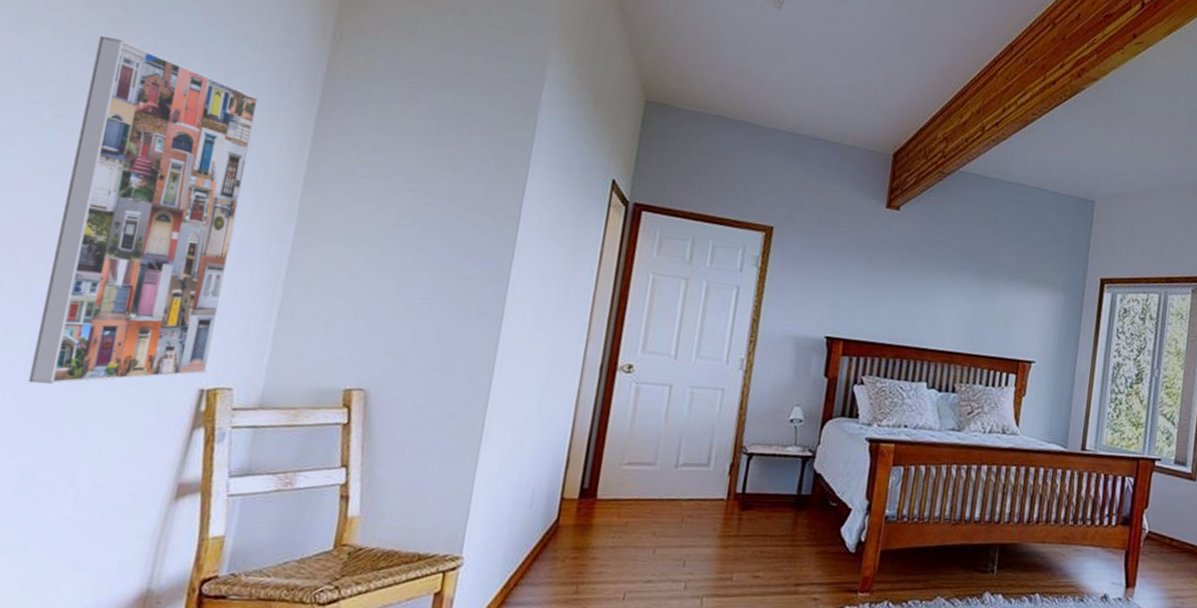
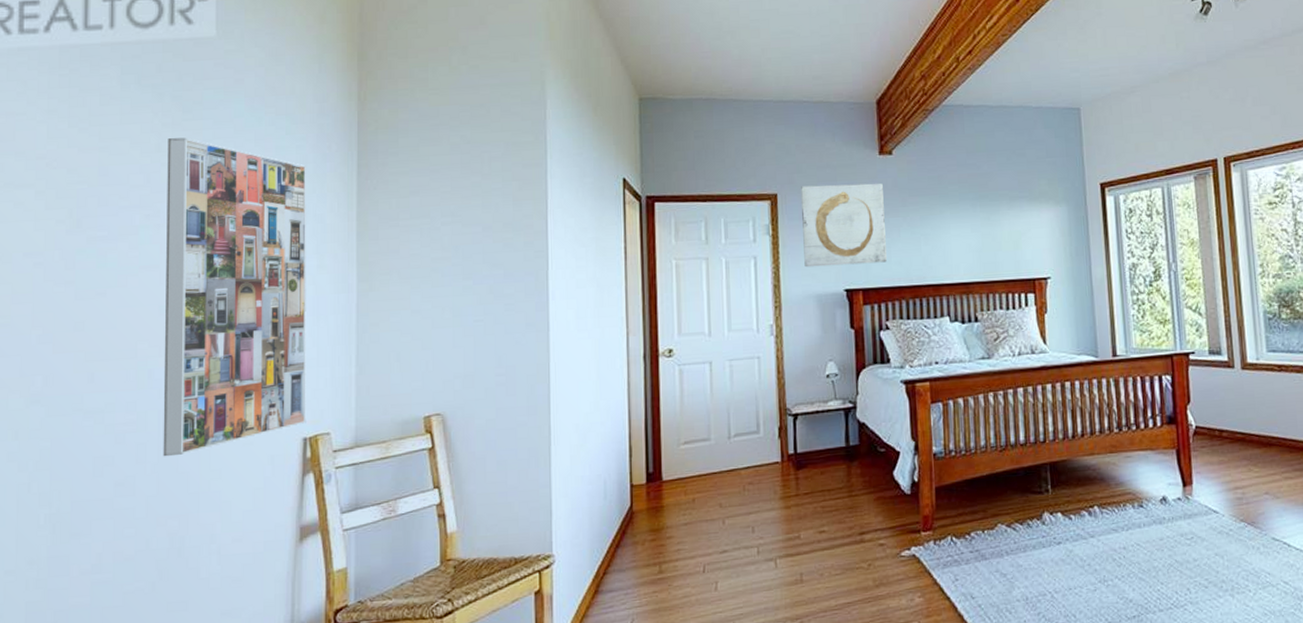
wall art: none [788,224,884,317] -> present [801,183,887,268]

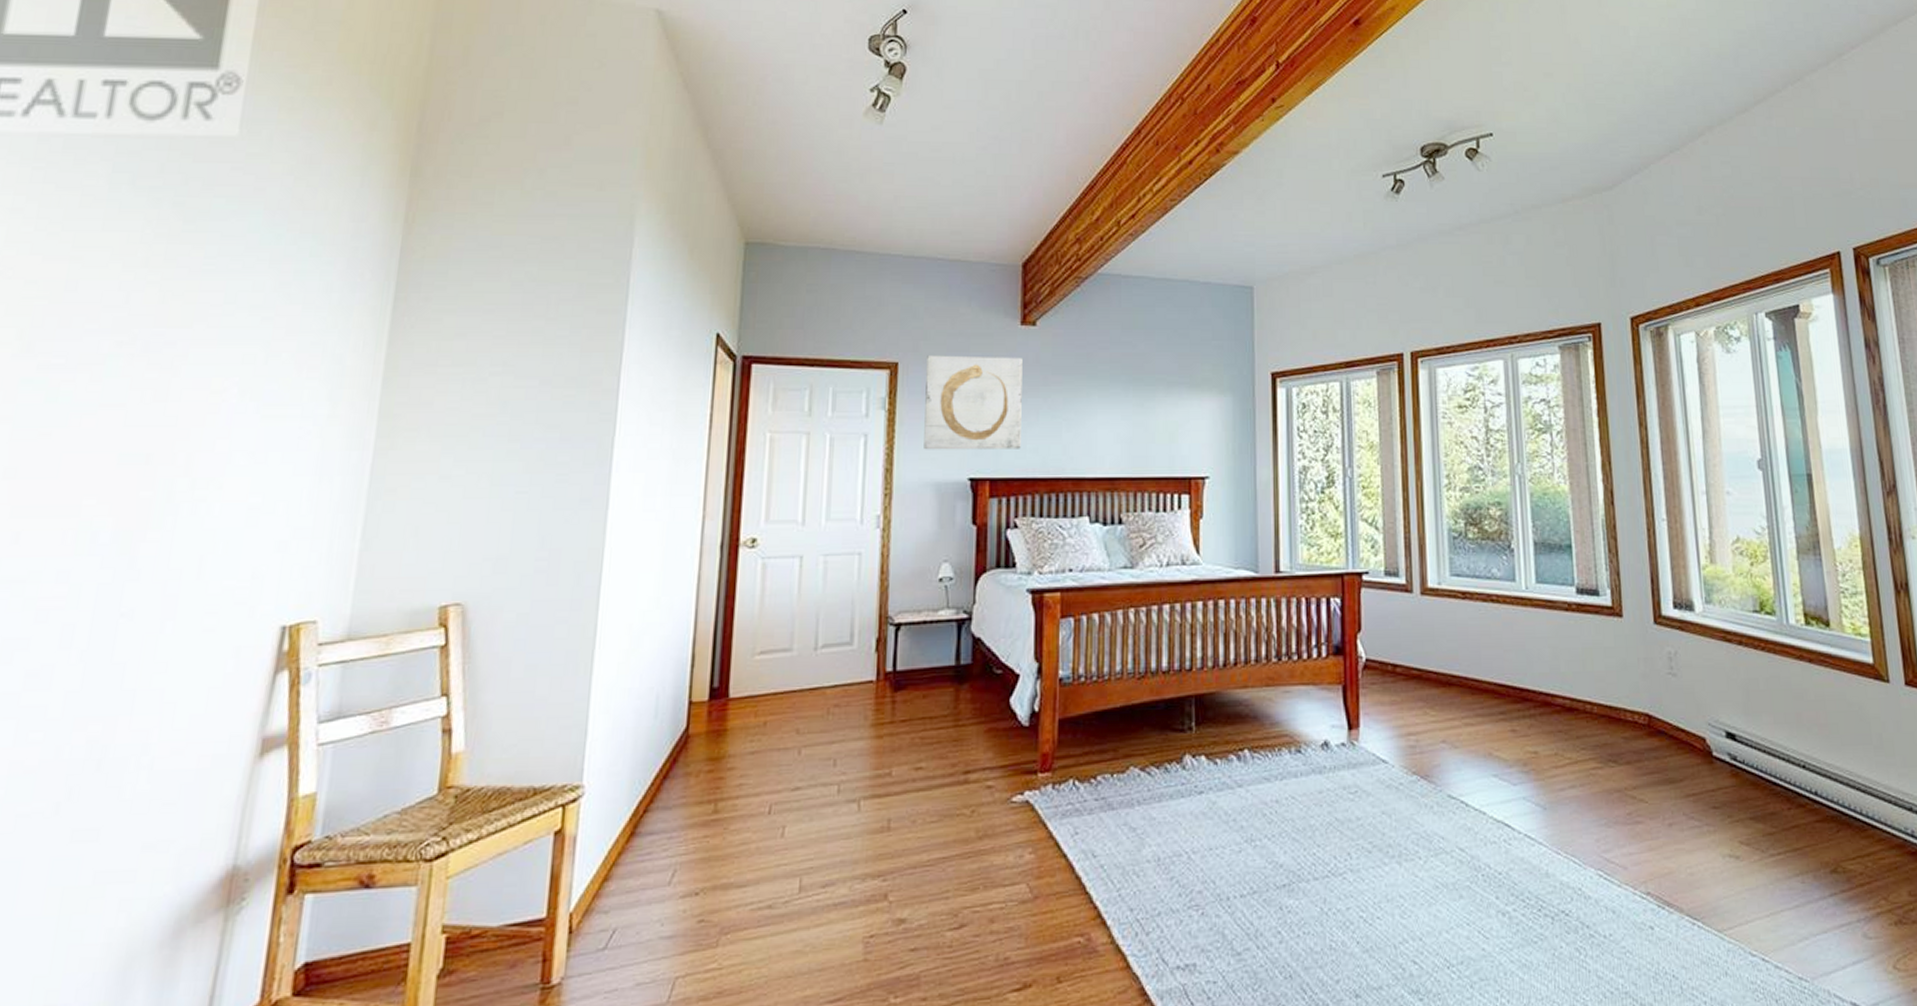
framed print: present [163,137,306,457] -> none [95,252,330,642]

